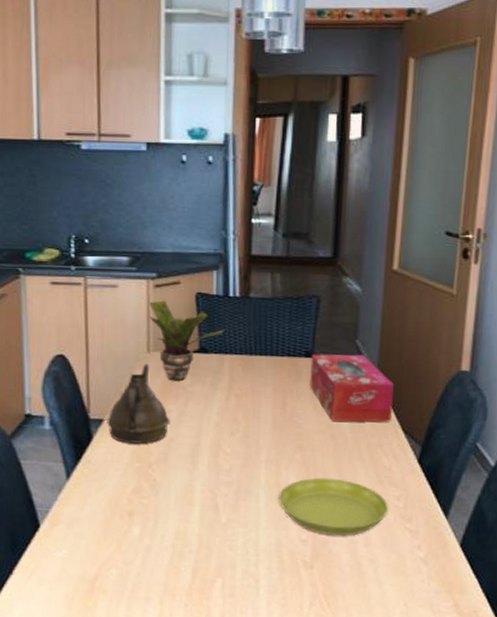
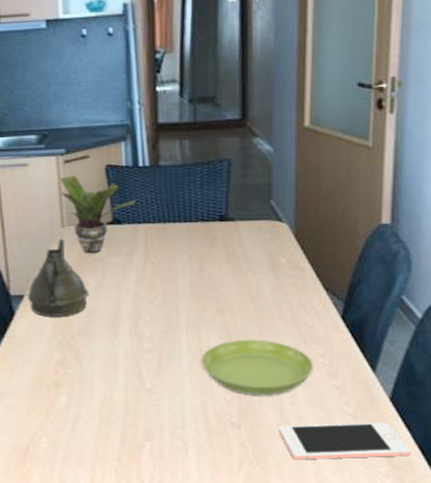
tissue box: present [309,354,394,422] -> none [225,215,312,283]
cell phone: none [351,567,477,604] -> present [279,422,410,460]

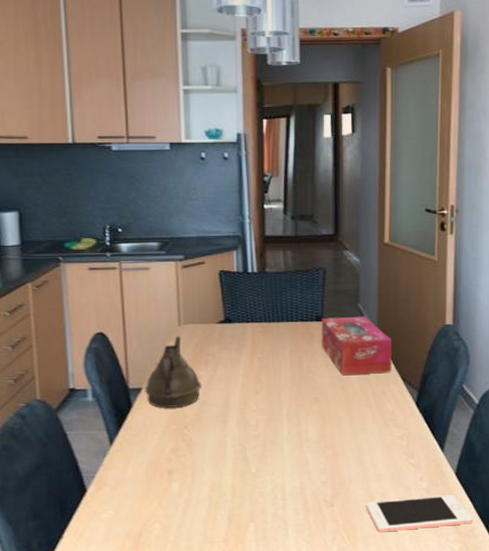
potted plant: present [60,175,137,254] -> none [178,279,246,350]
saucer: present [201,339,313,396] -> none [300,425,394,476]
tissue box: none [225,215,312,283] -> present [321,316,391,375]

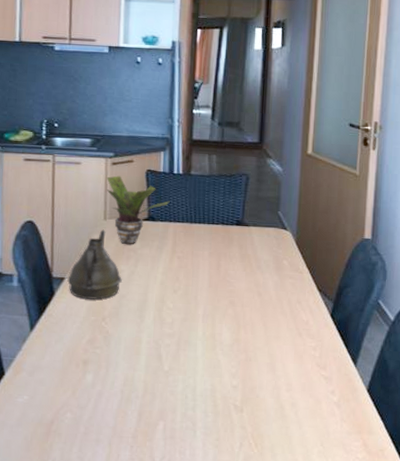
potted plant: none [178,279,246,350] -> present [106,175,170,245]
tissue box: present [321,316,391,375] -> none [240,223,309,282]
cell phone: present [366,495,472,533] -> none [275,410,383,444]

